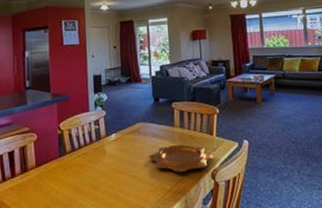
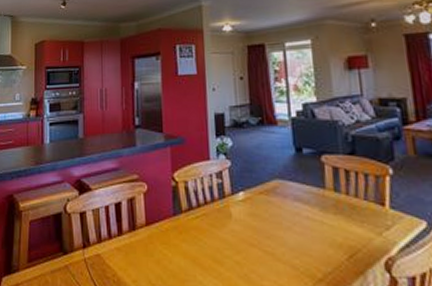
decorative bowl: present [149,143,213,172] -> none [289,214,387,255]

